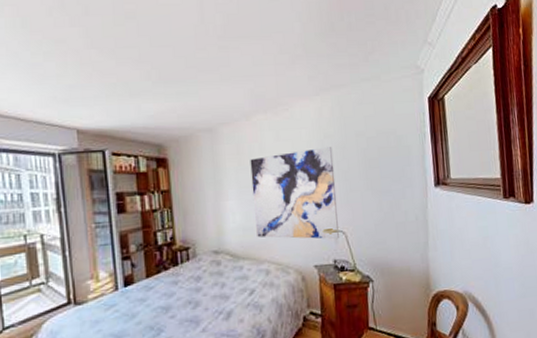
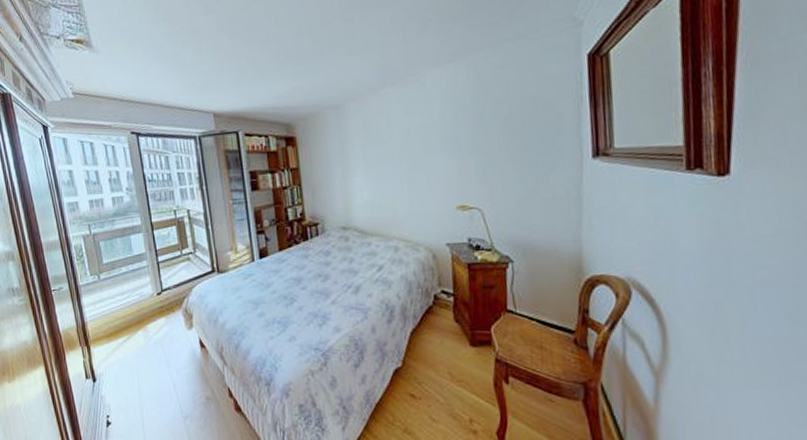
wall art: present [250,147,339,240] -> none [377,118,474,217]

